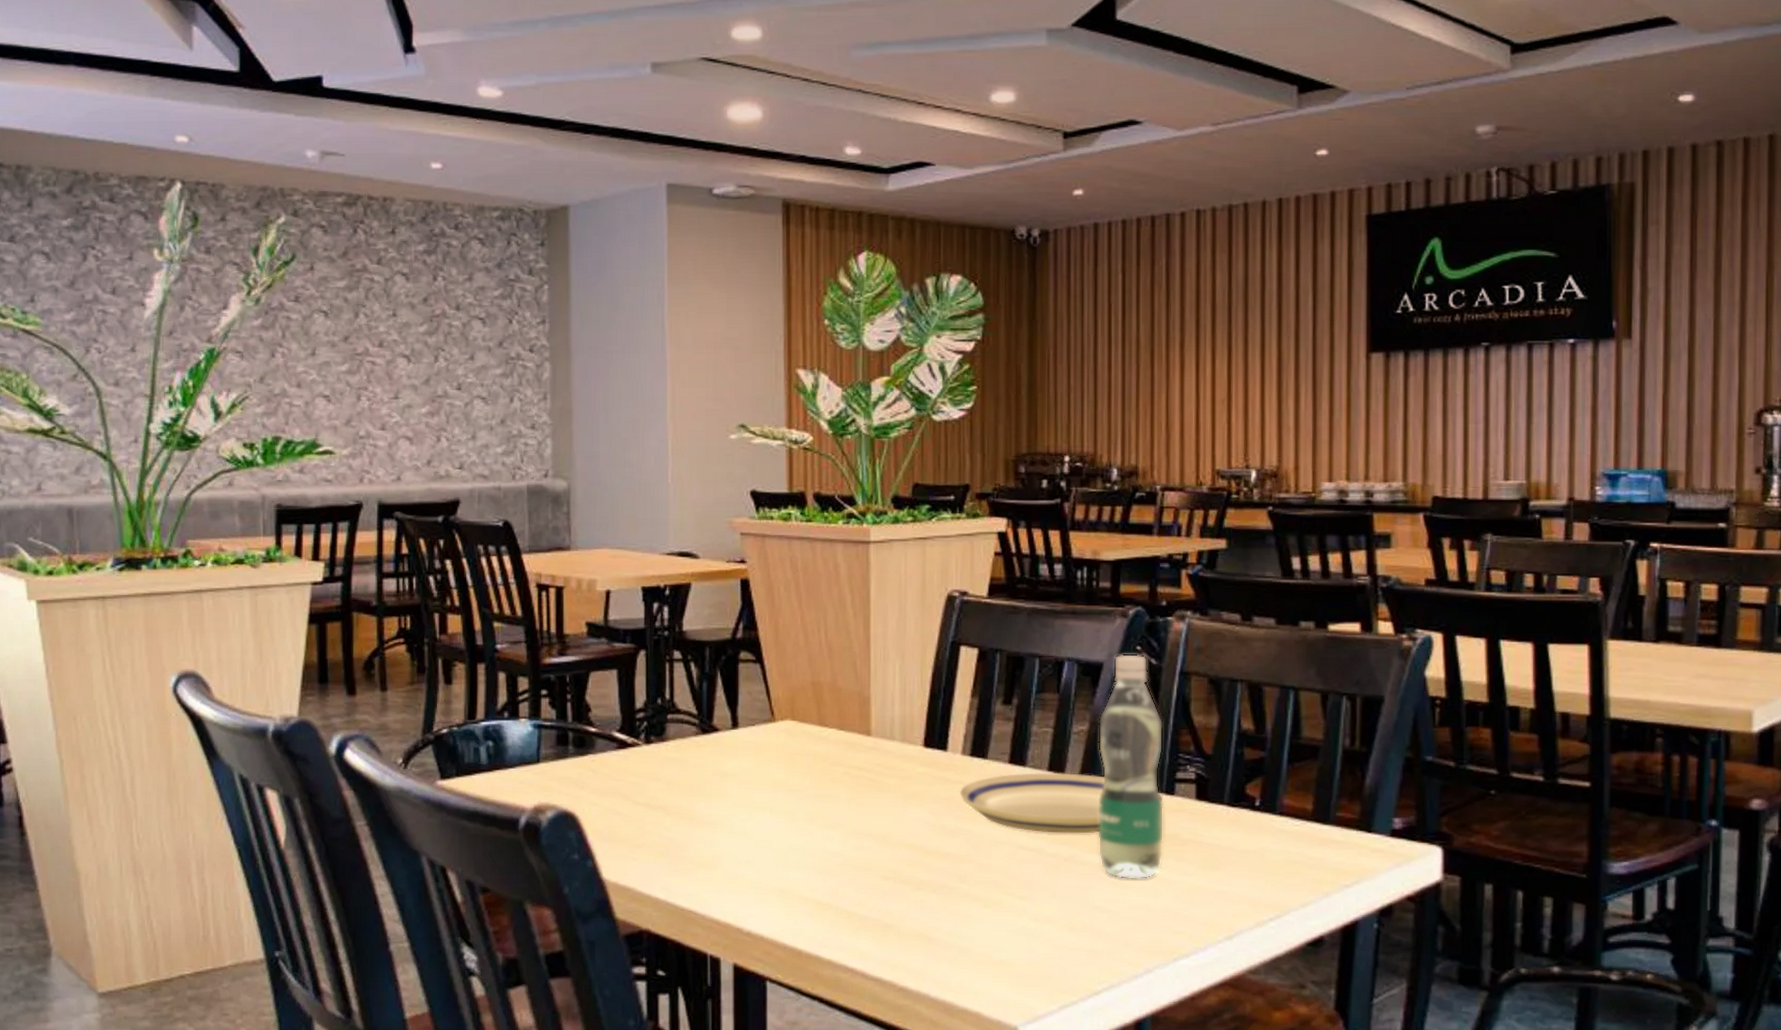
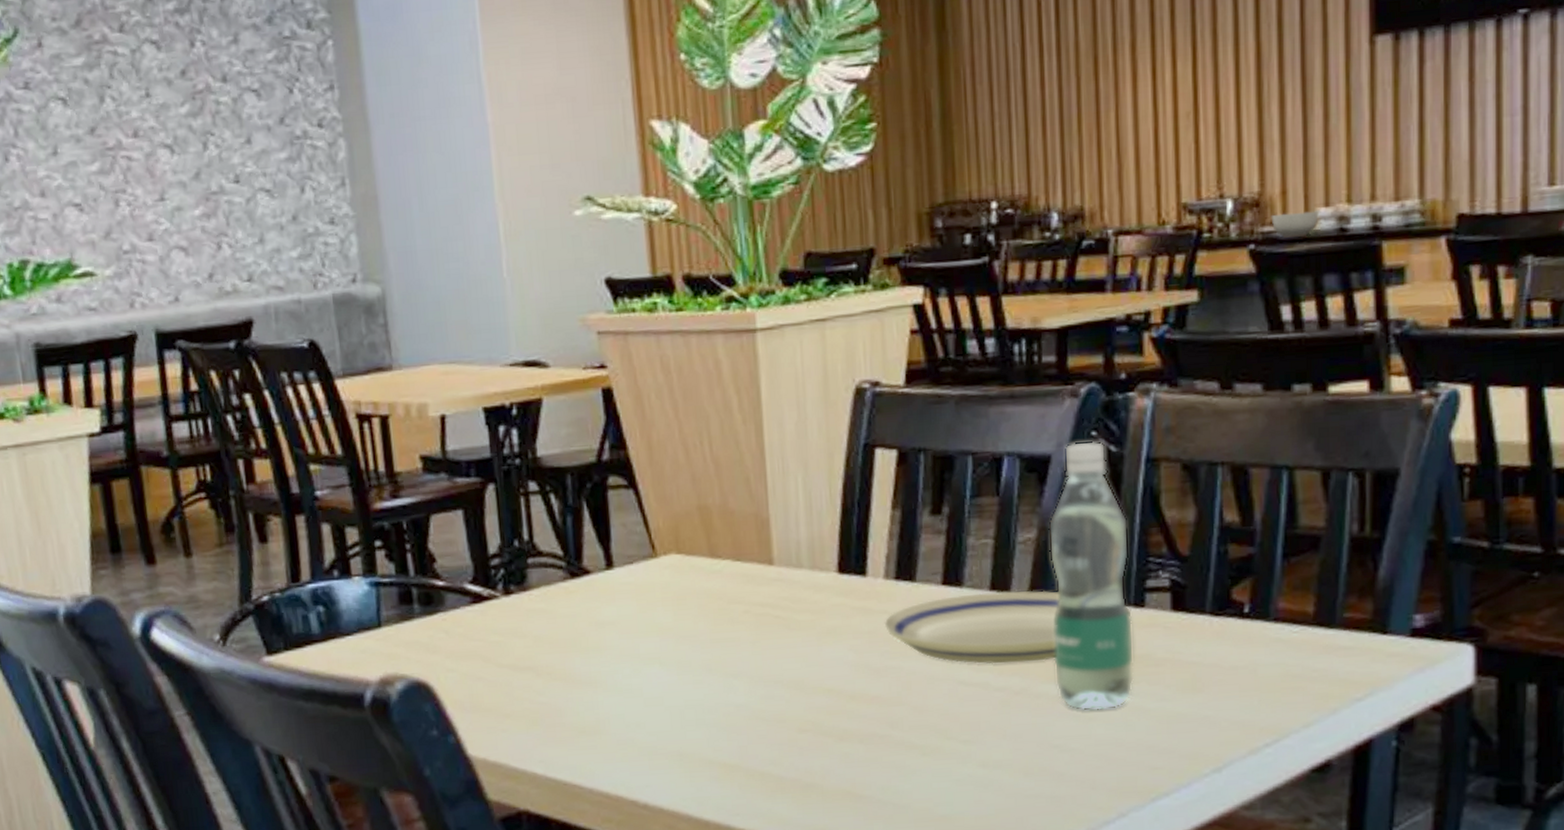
bowl: none [1286,484,1324,505] -> present [1271,210,1319,238]

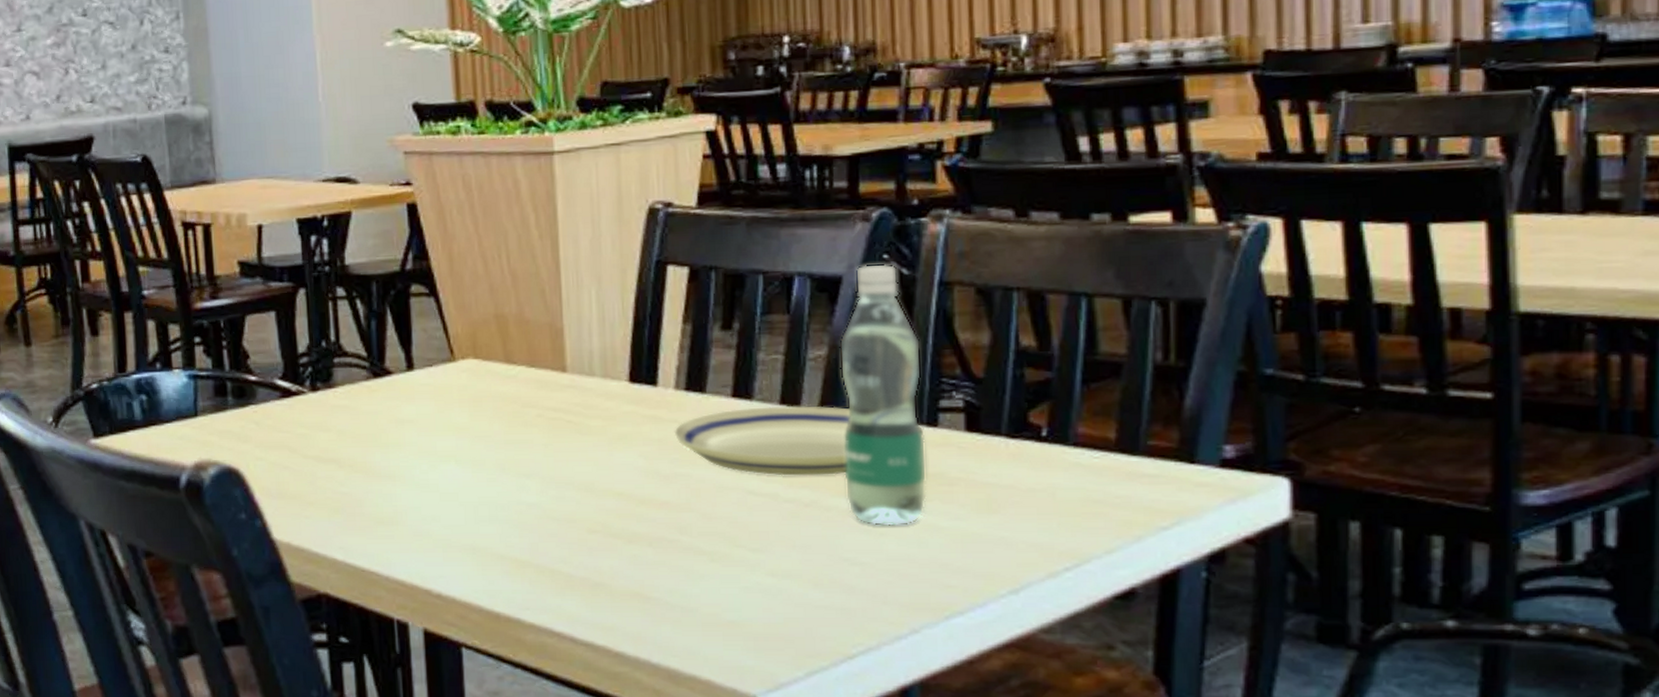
bowl: present [1271,210,1319,238] -> none [1067,46,1117,72]

